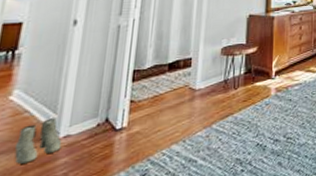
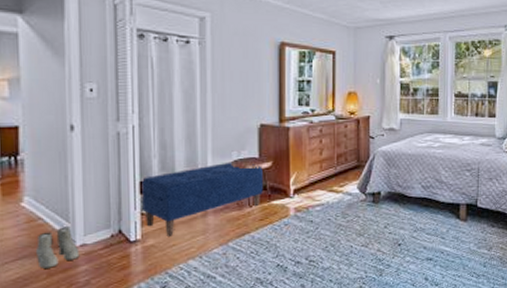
bench: none [132,48,249,122] -> present [142,162,263,236]

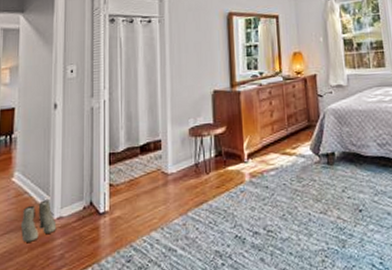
bench: present [142,162,263,236] -> none [111,129,218,207]

